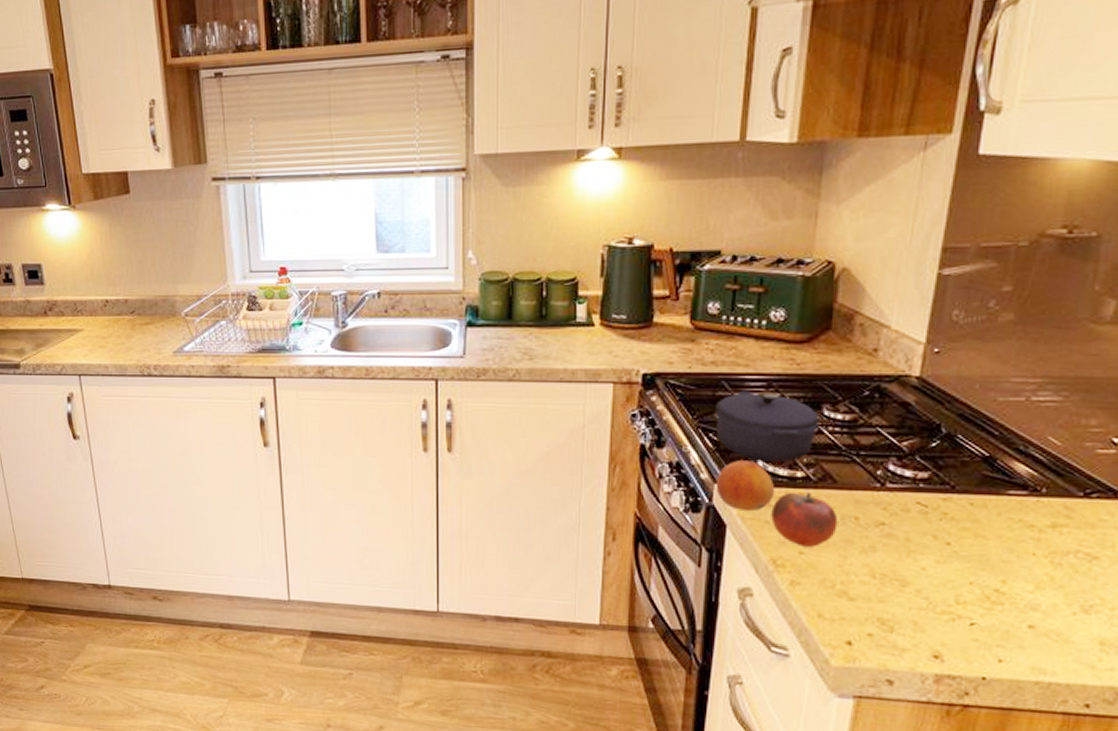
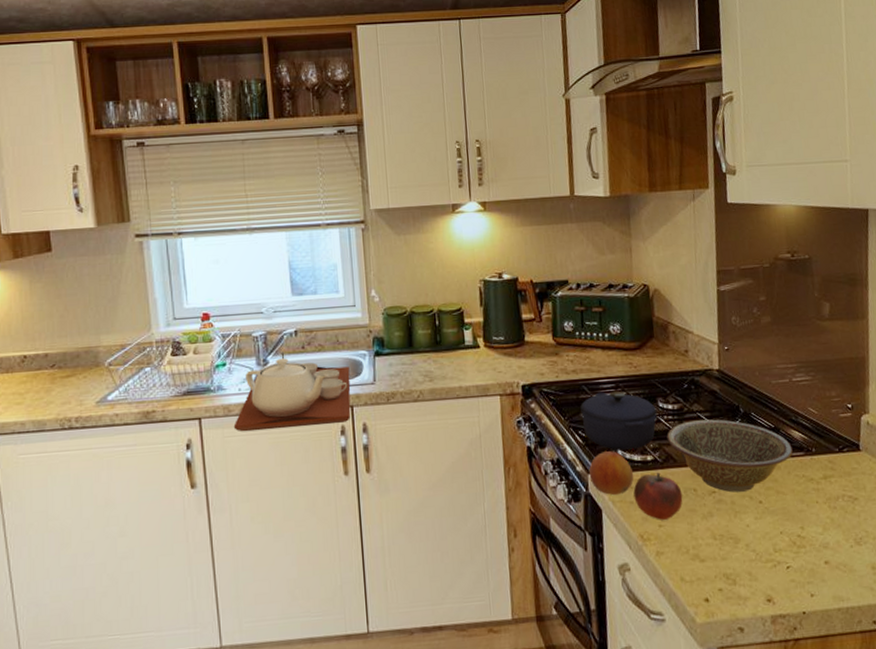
tea set: none [308,314,437,397] -> present [233,352,351,432]
decorative bowl: none [828,436,1011,529] -> present [666,419,793,493]

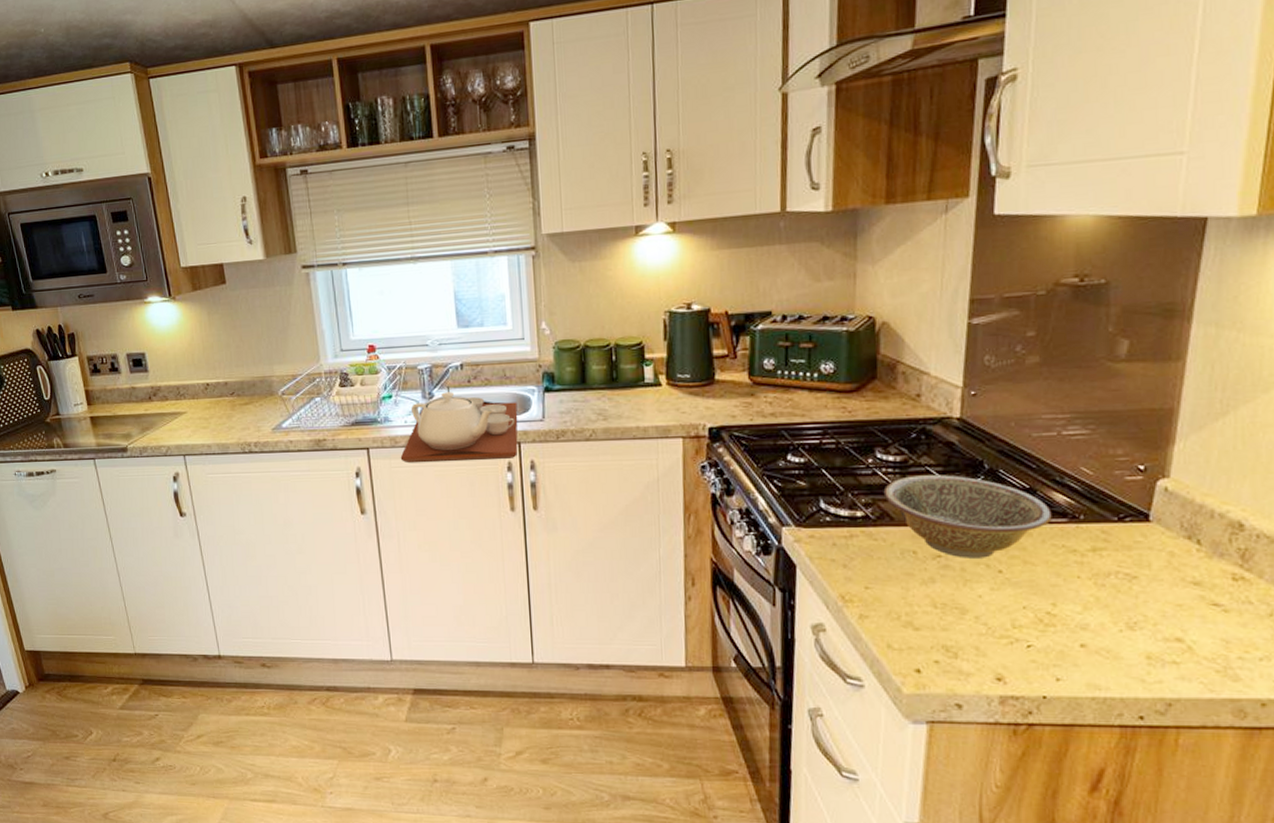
cooking pot: present [580,390,657,451] -> none [777,437,874,503]
fruit: present [588,451,634,496] -> none [783,504,839,552]
fruit: present [633,472,683,520] -> none [836,530,898,582]

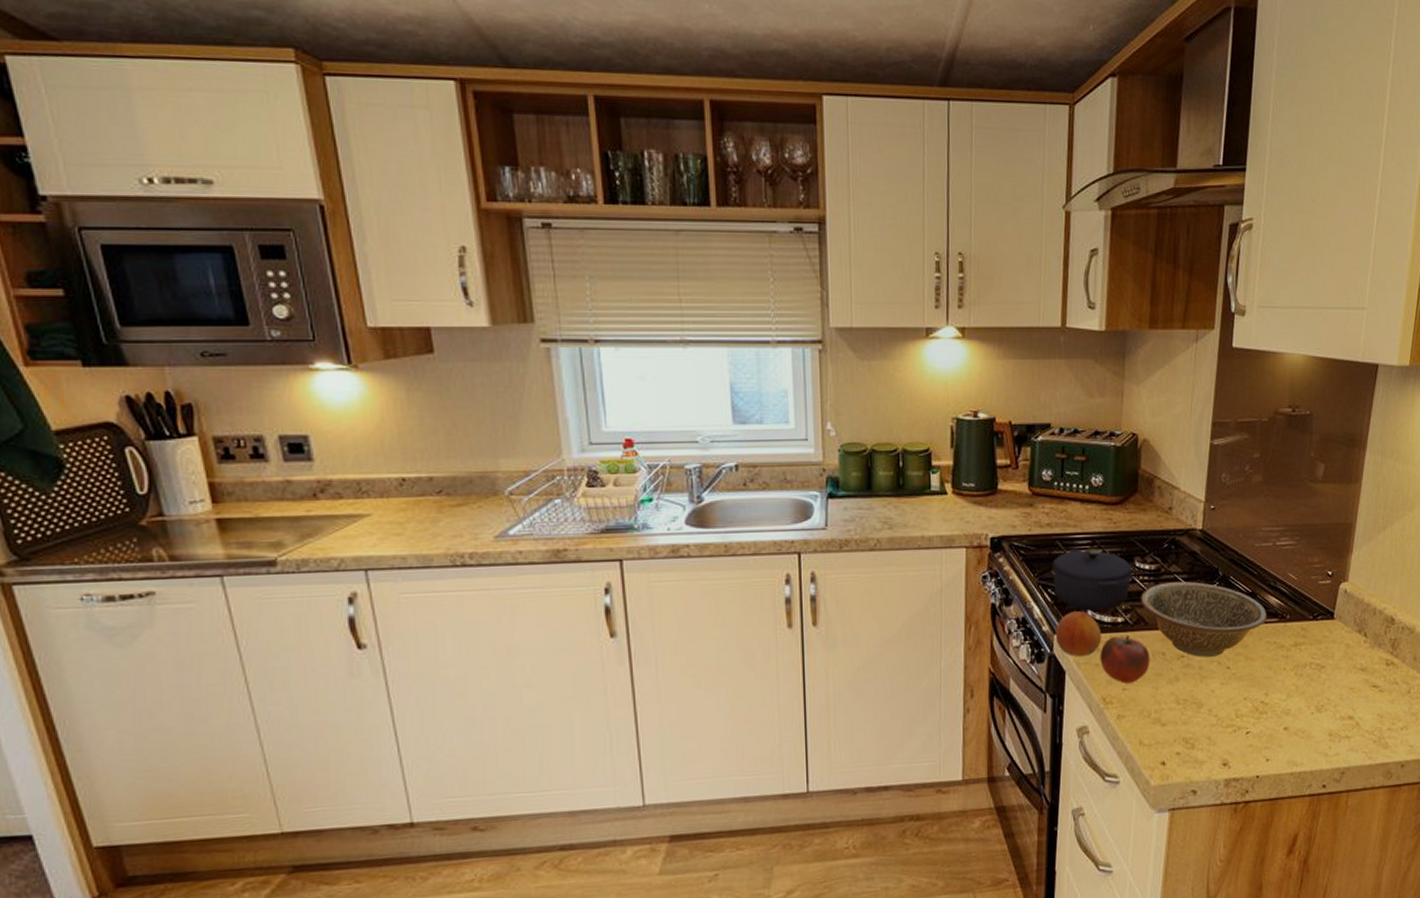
tea set: present [400,385,518,464] -> none [661,488,799,577]
cooking pot: none [777,437,874,503] -> present [1052,547,1133,611]
fruit: none [783,504,839,552] -> present [1055,611,1102,658]
fruit: none [836,530,898,582] -> present [1100,635,1150,684]

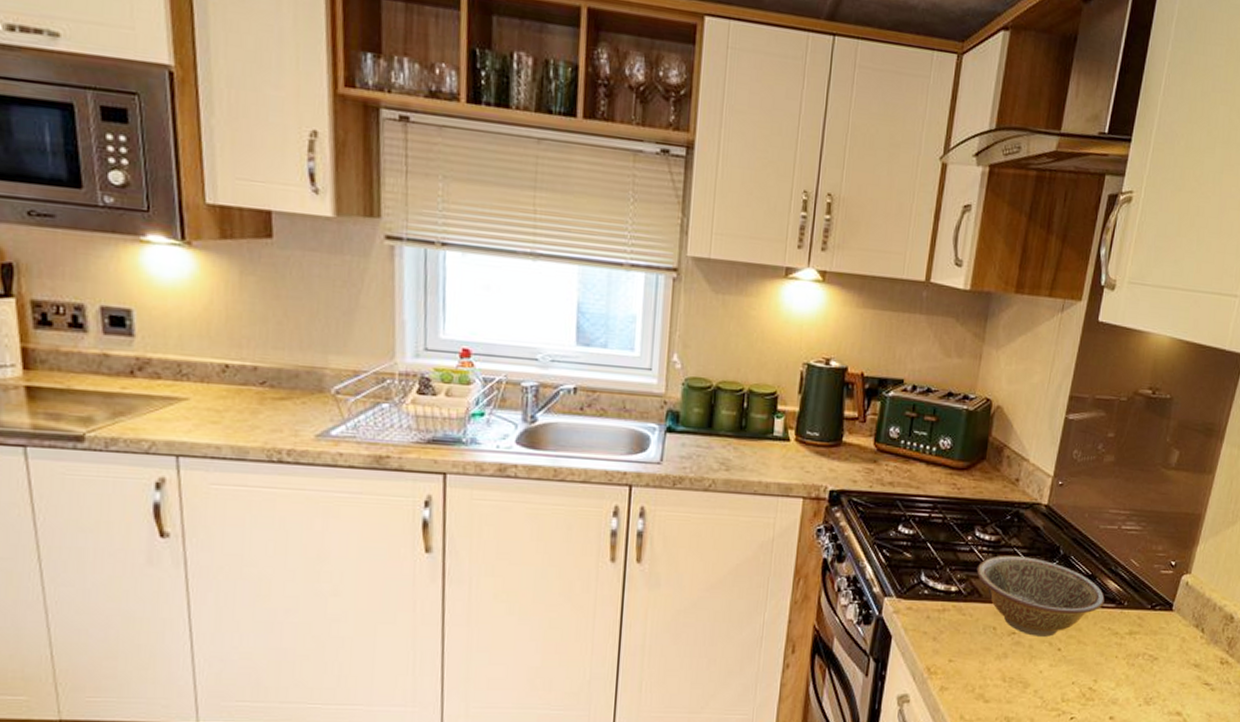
cooking pot: present [1052,547,1133,611] -> none [889,510,973,577]
fruit: present [1055,611,1102,658] -> none [885,575,934,623]
fruit: present [1100,635,1150,684] -> none [928,605,981,655]

